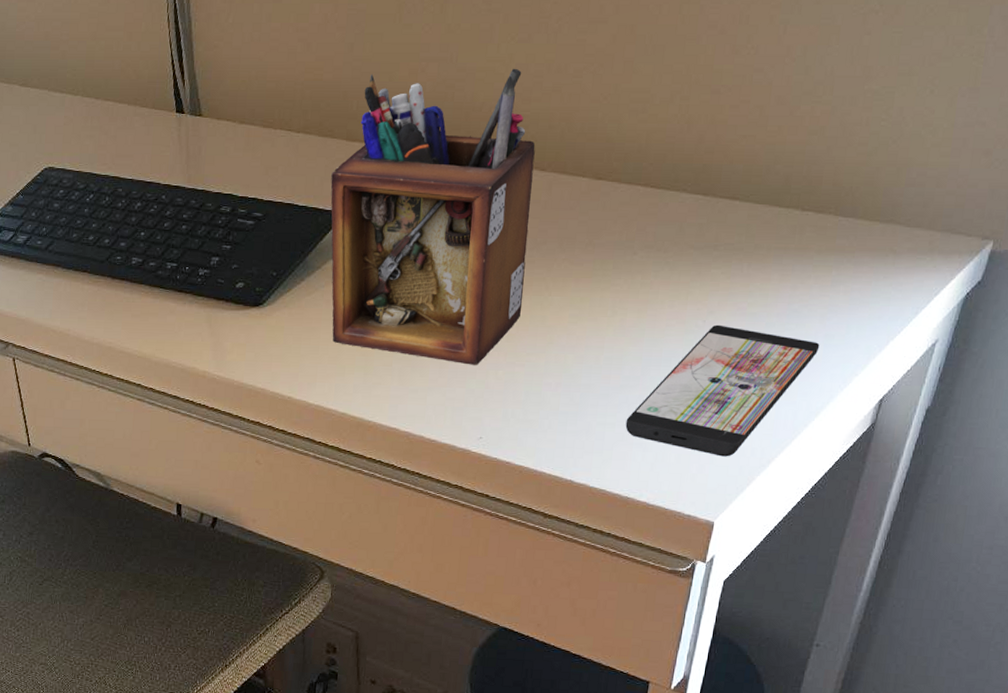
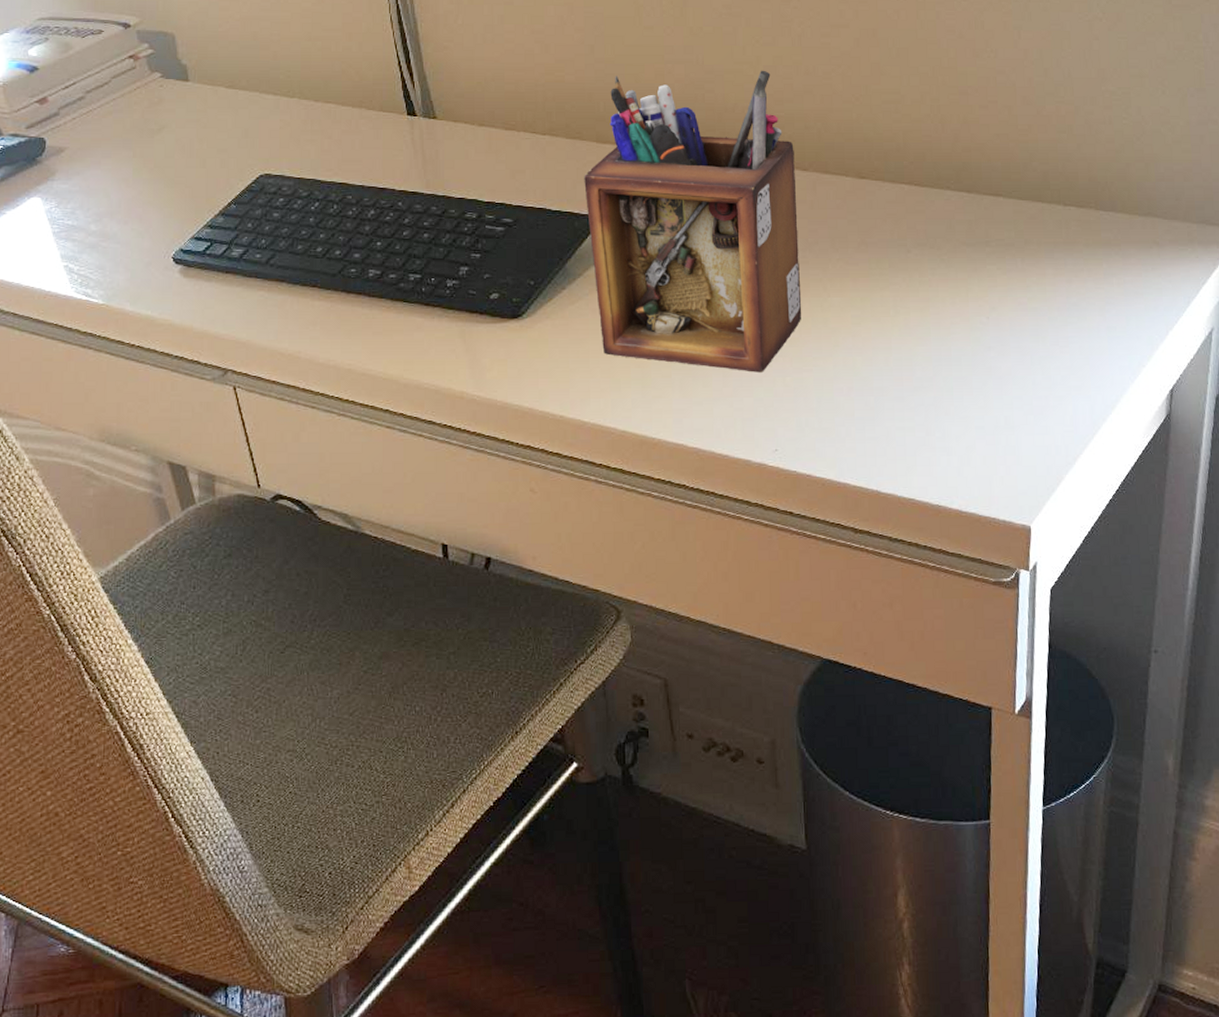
smartphone: present [625,324,820,457] -> none [925,320,1104,457]

